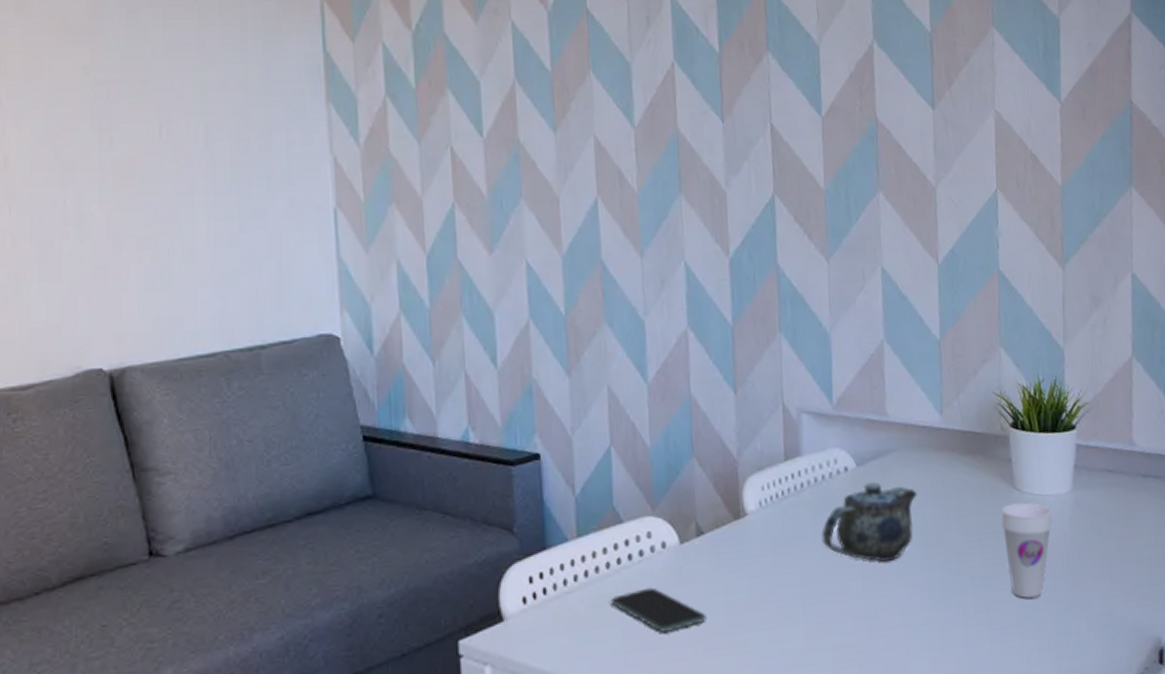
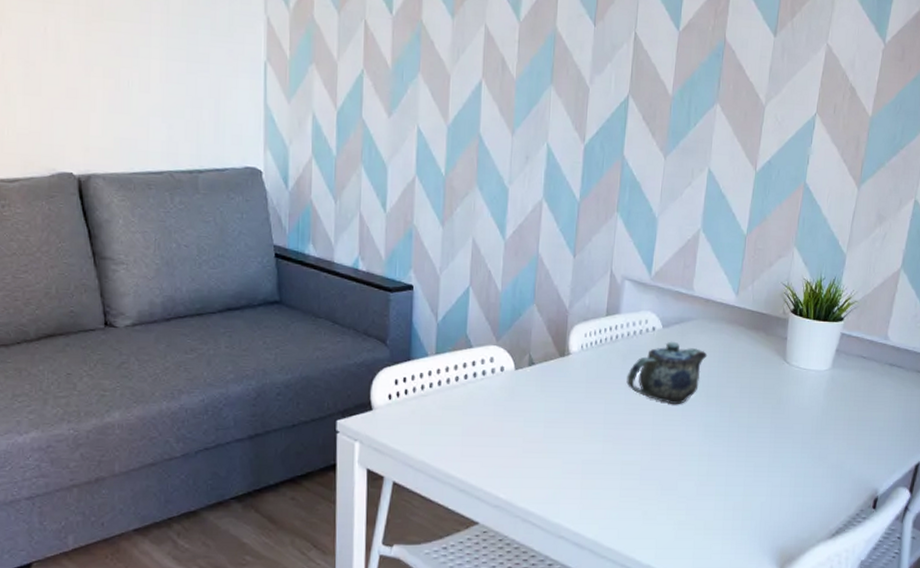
smartphone: present [611,587,707,633] -> none [456,400,529,435]
cup: present [1000,502,1053,599] -> none [768,373,812,447]

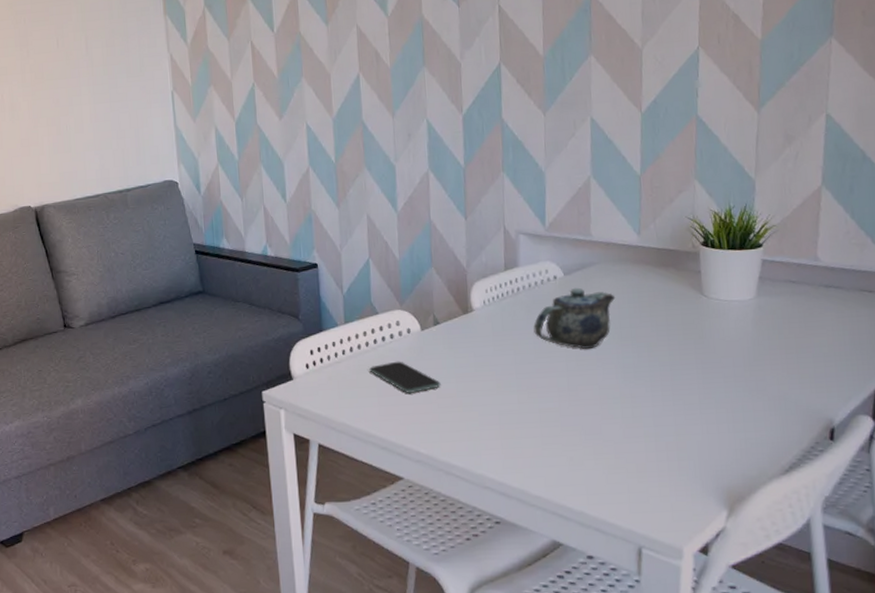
smartphone: none [456,400,529,435] -> present [369,361,441,393]

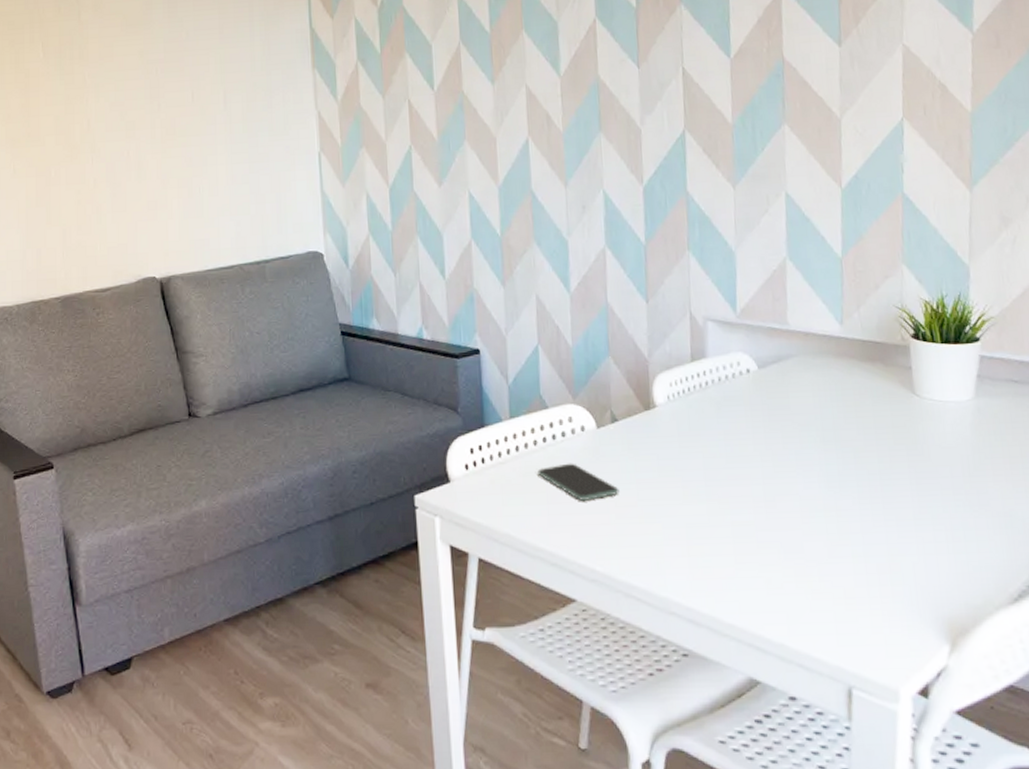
teapot: present [533,287,616,349] -> none [724,382,817,453]

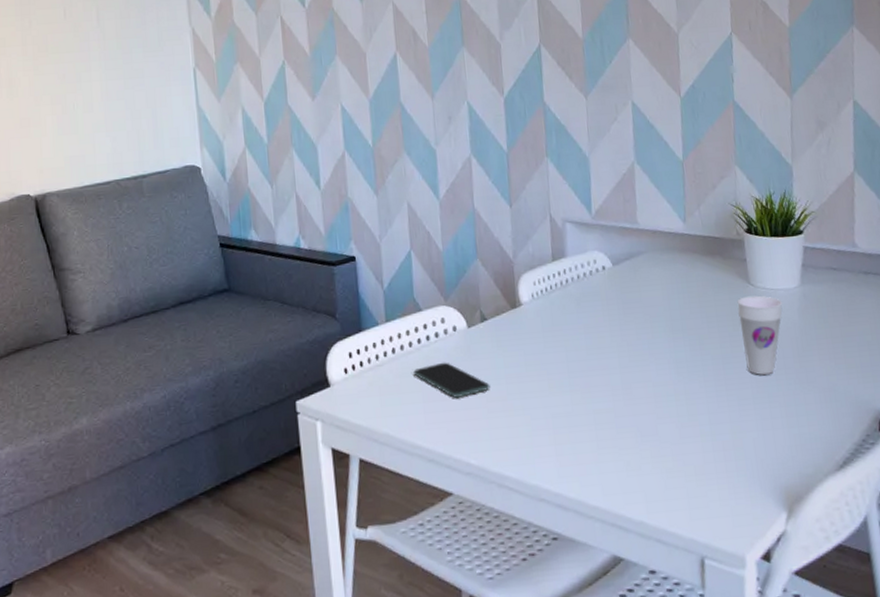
cup: none [899,407,953,495] -> present [737,295,783,376]

